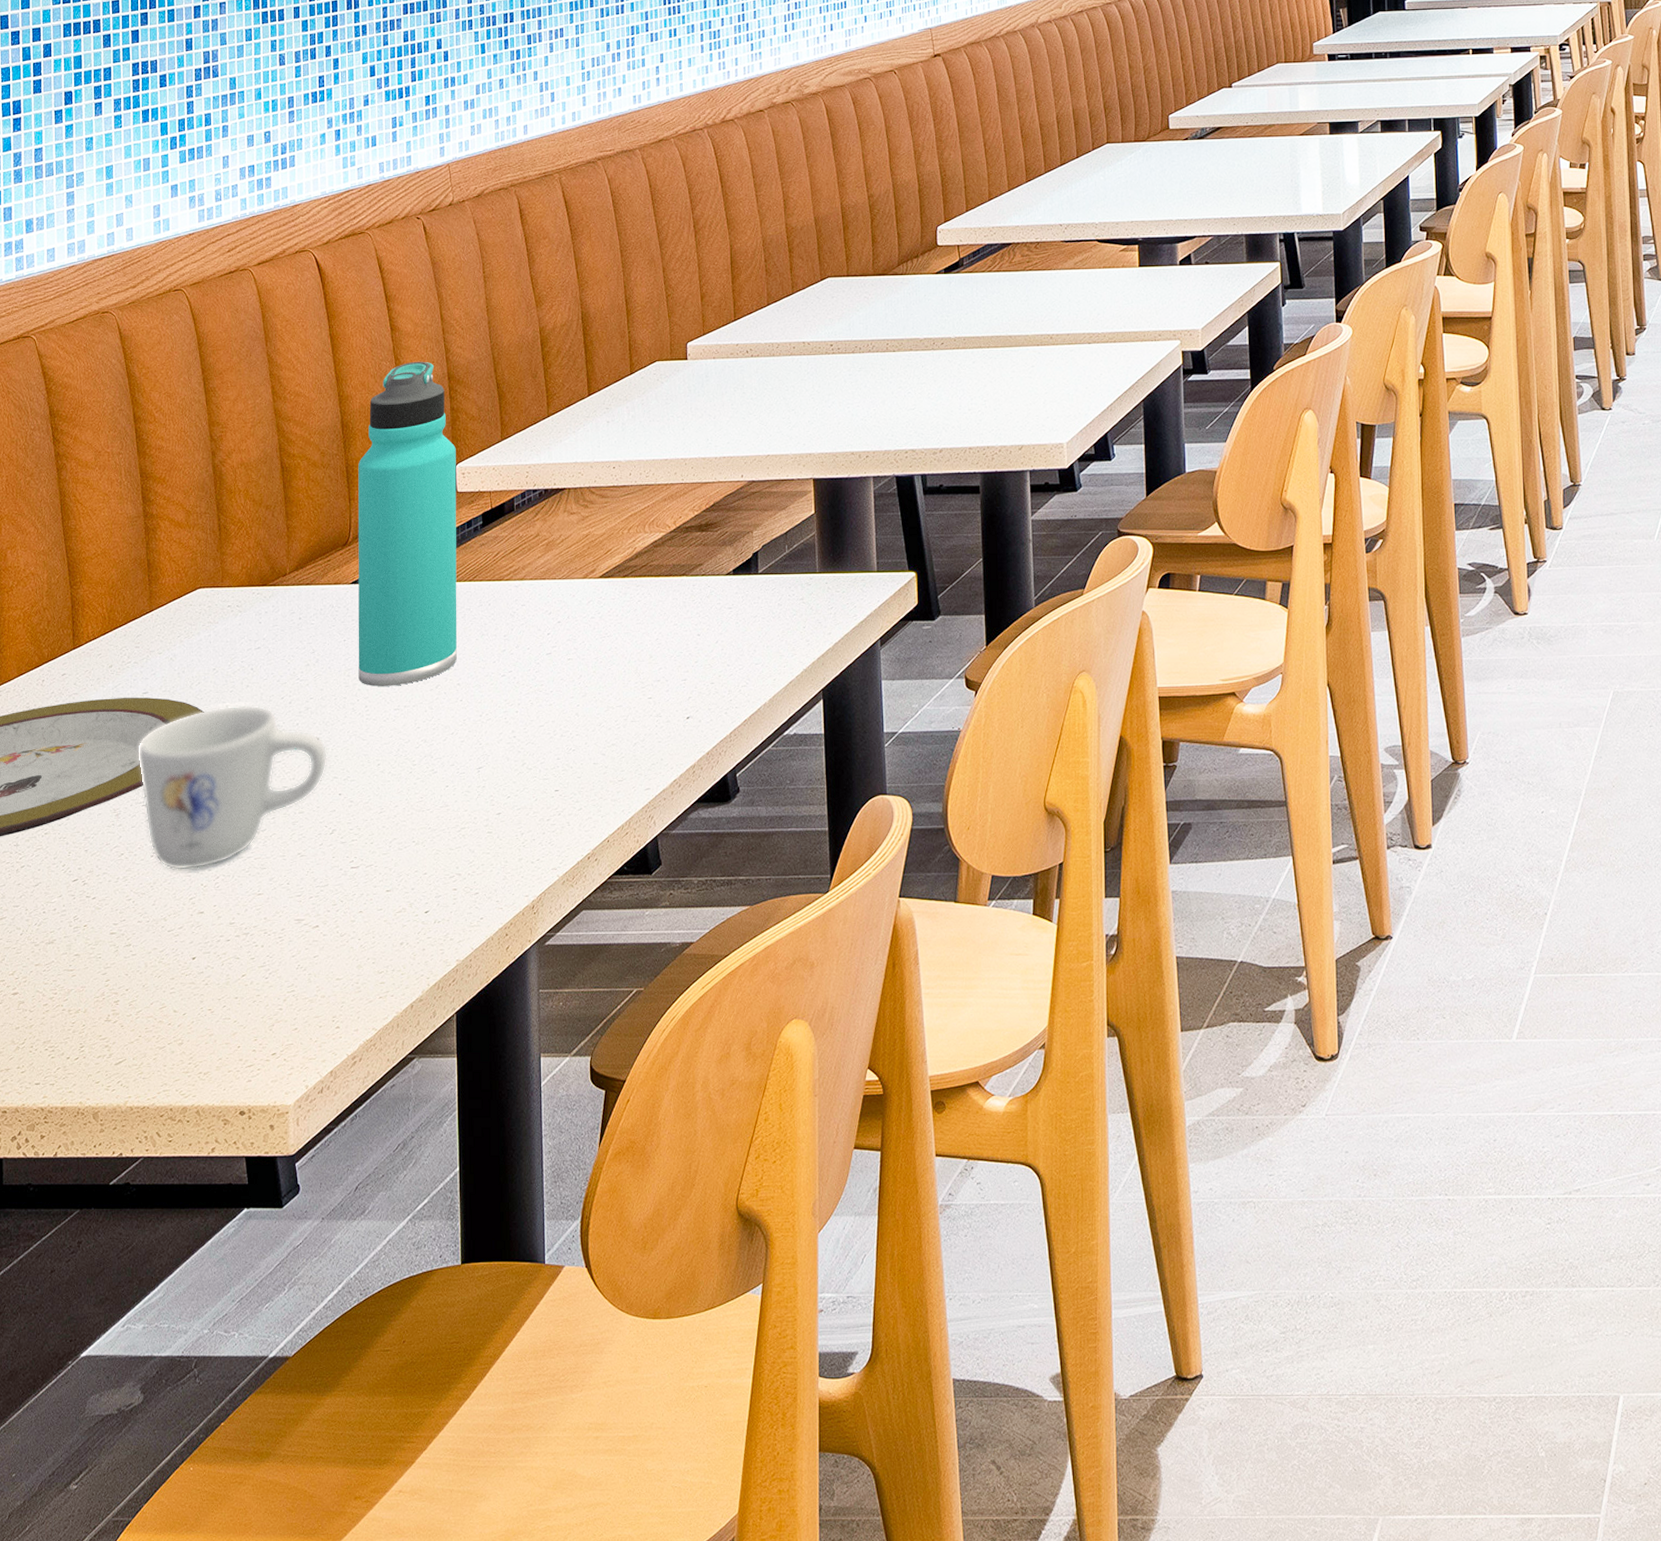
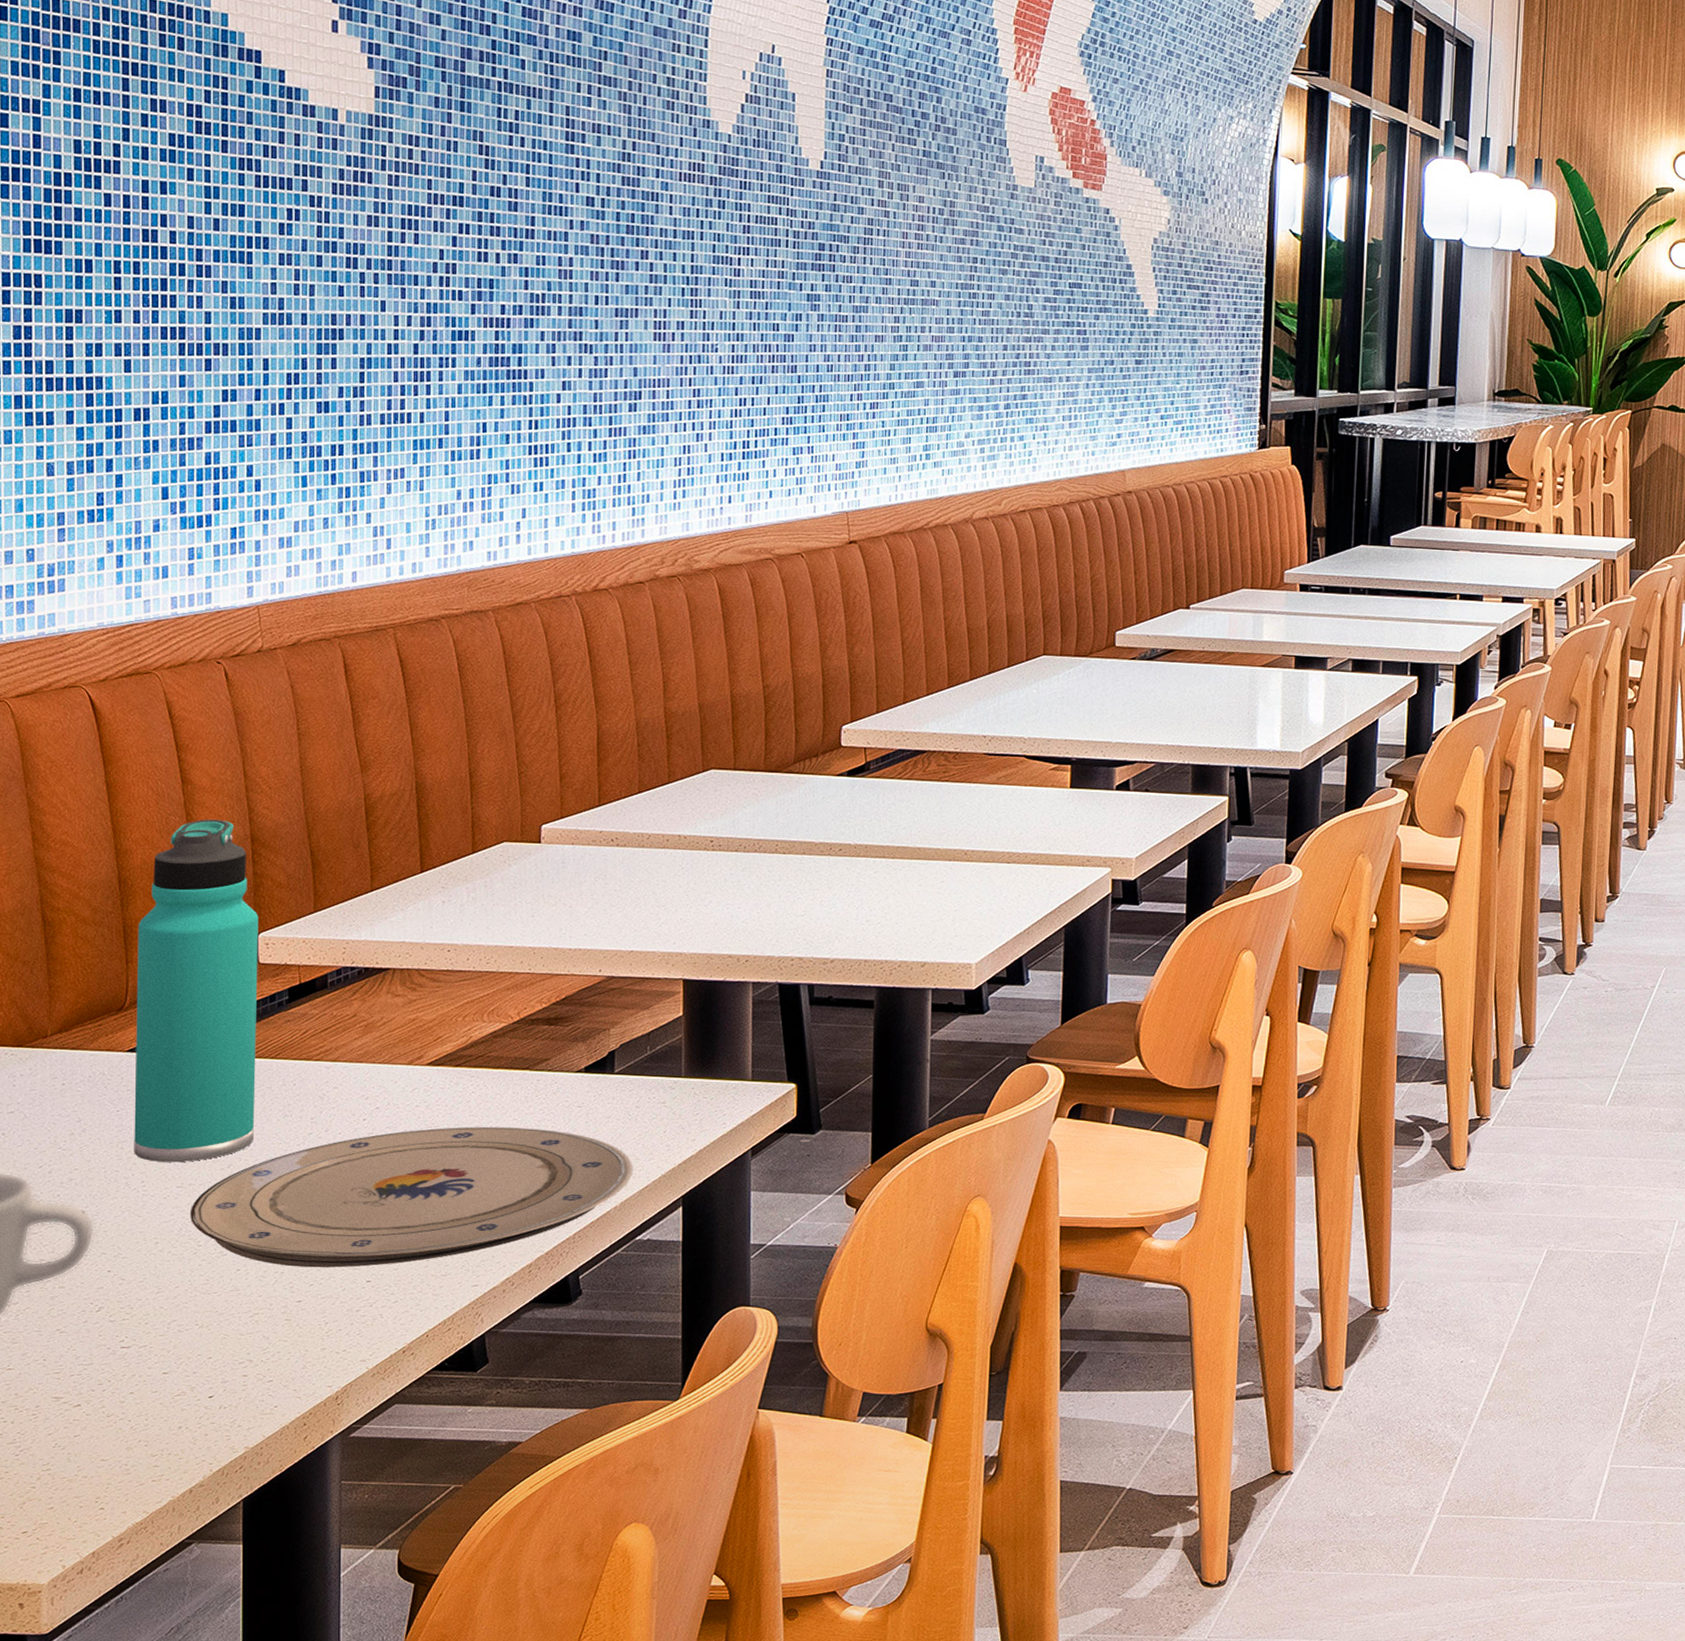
plate: none [406,632,779,780] -> present [190,1126,633,1268]

